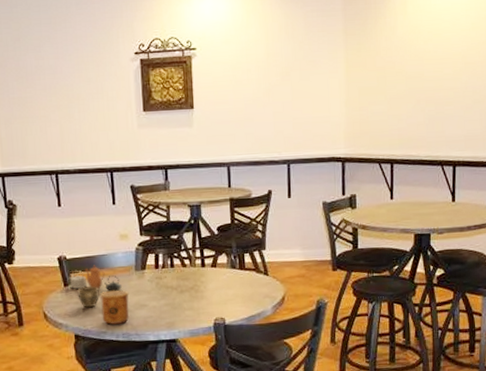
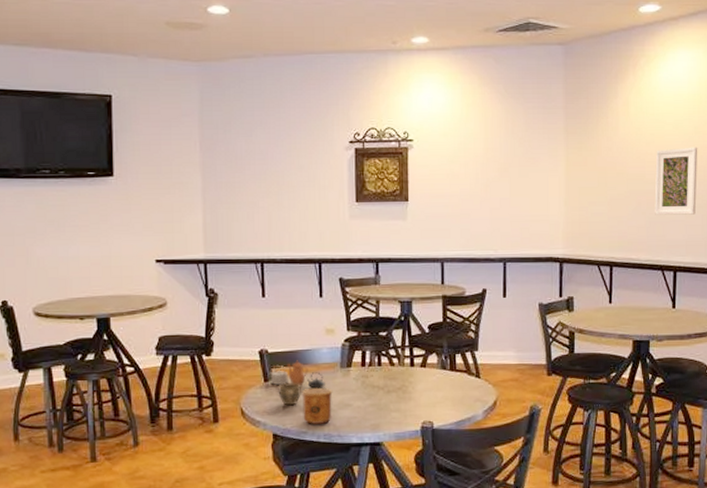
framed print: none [433,42,476,112] -> present [654,147,698,215]

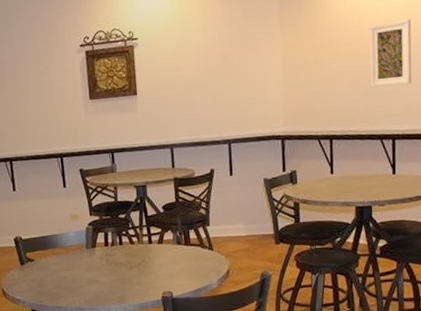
teapot: present [270,360,325,389] -> none [25,244,74,269]
cup: present [278,383,301,406] -> none [33,264,54,285]
cup: present [302,387,333,424] -> none [54,267,82,300]

